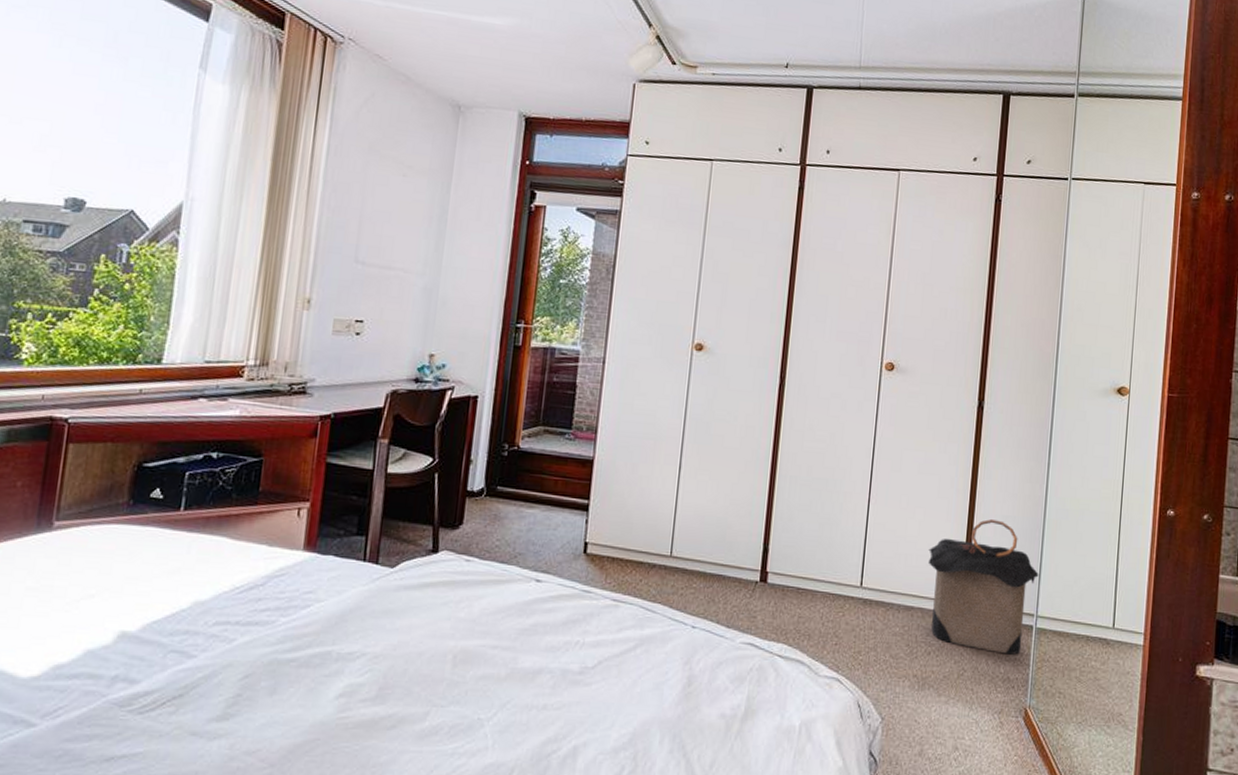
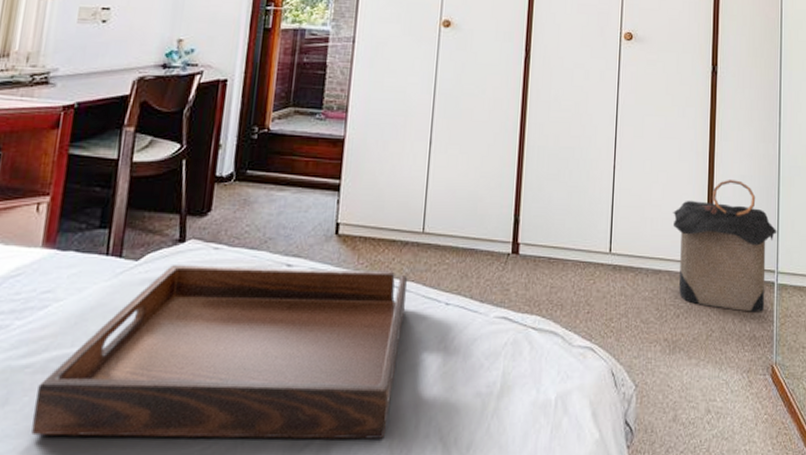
serving tray: none [298,574,654,751] -> present [31,265,407,440]

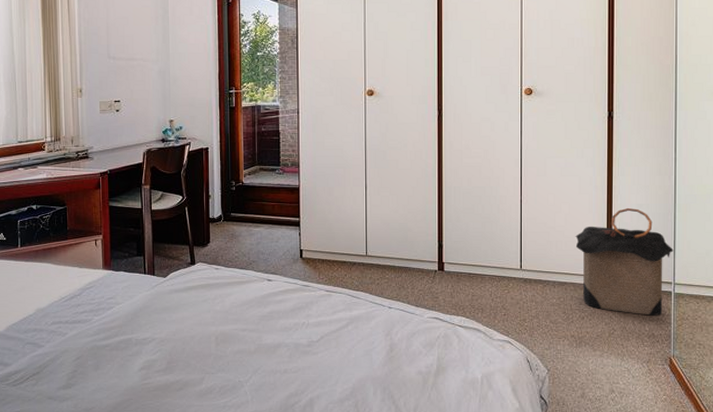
serving tray: present [31,265,407,440] -> none [115,280,357,401]

